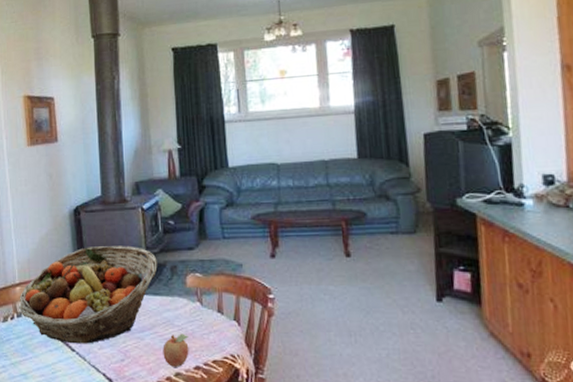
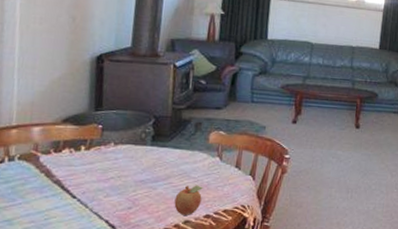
fruit basket: present [19,245,158,344] -> none [12,96,183,192]

